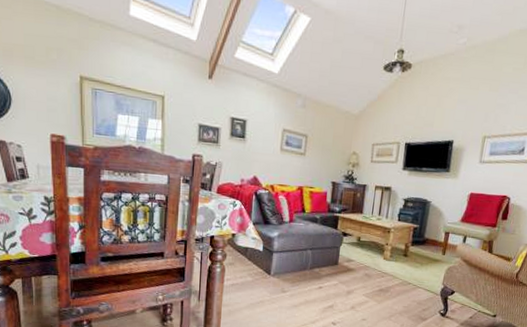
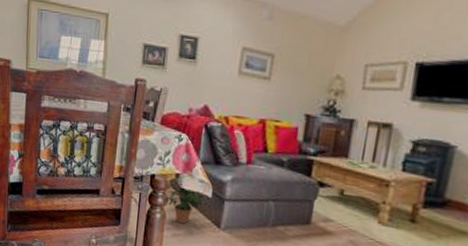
potted plant: none [225,240,258,275] -> present [166,182,206,224]

